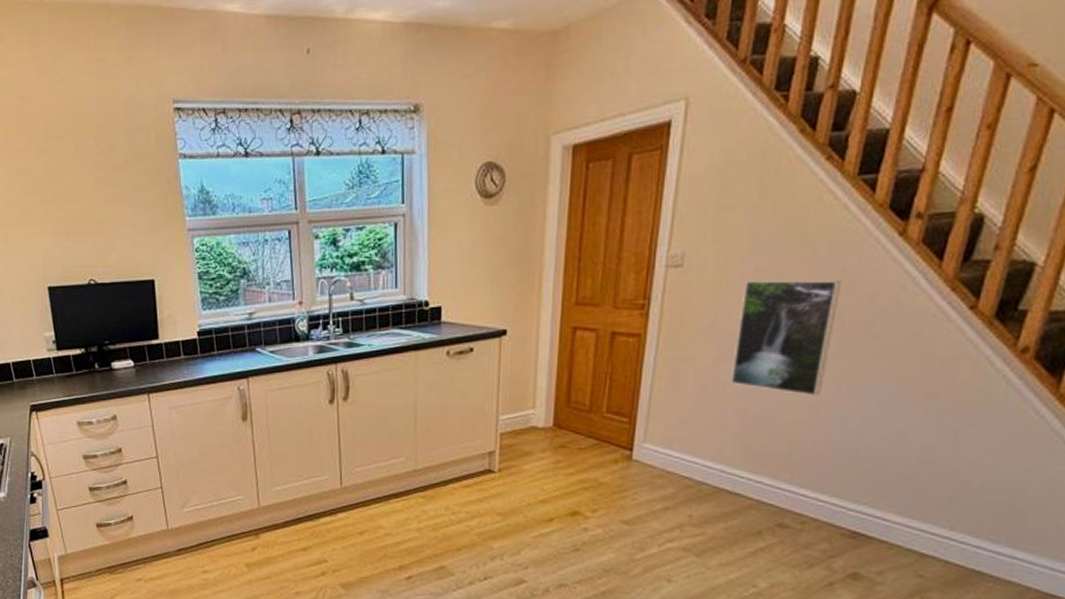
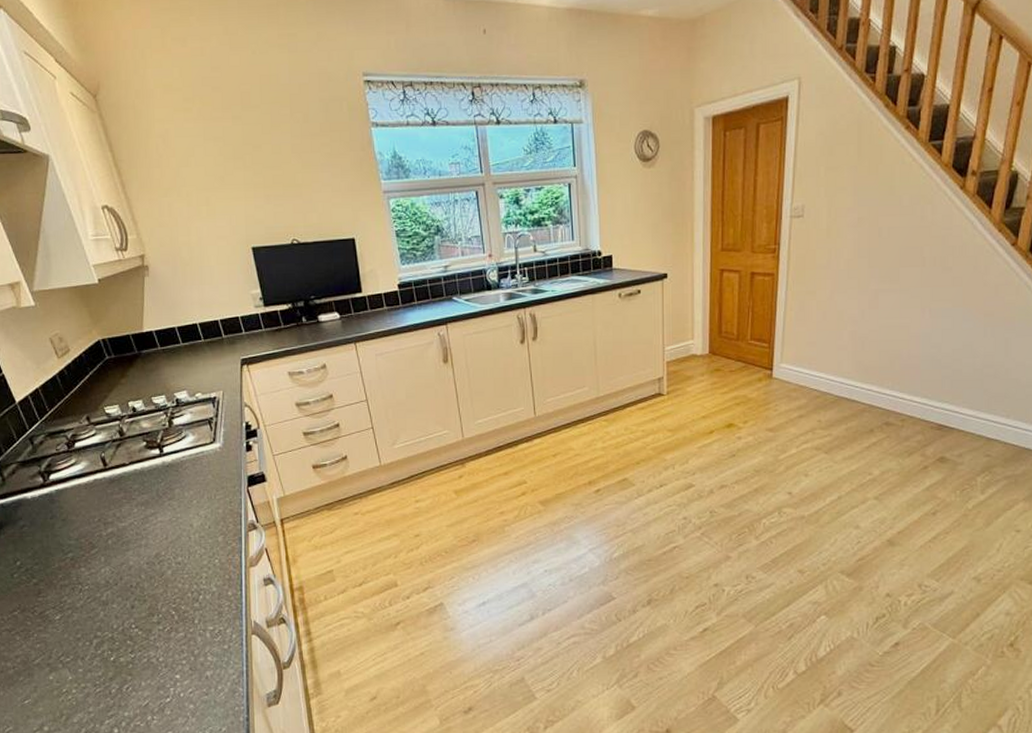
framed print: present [731,279,842,397] -> none [845,225,922,319]

